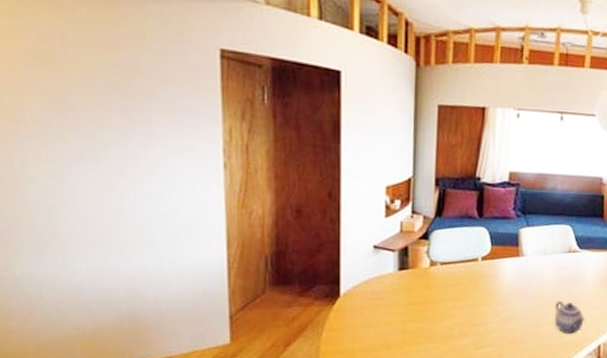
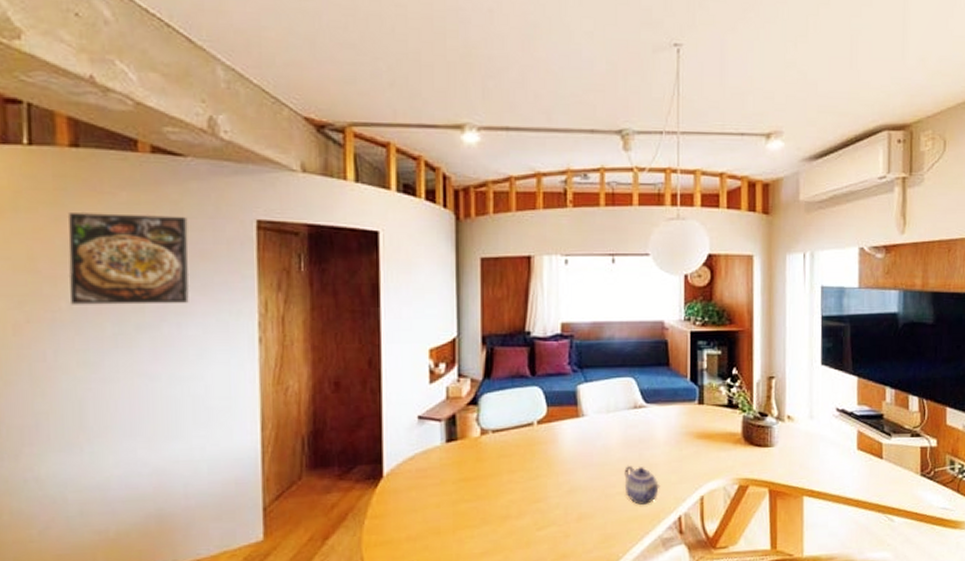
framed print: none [26,24,154,124] -> present [68,213,190,305]

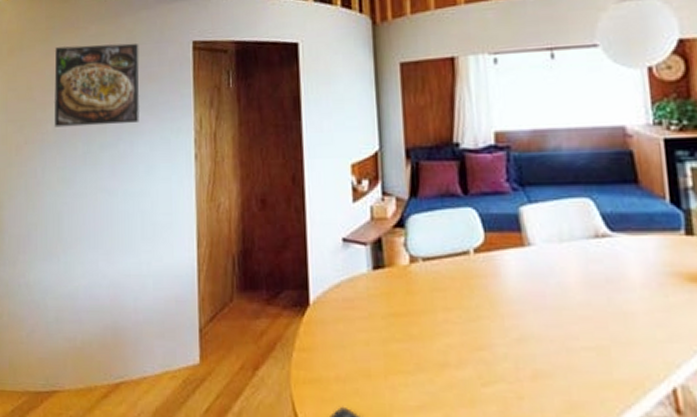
teapot: present [624,465,660,505] -> none [589,311,642,367]

